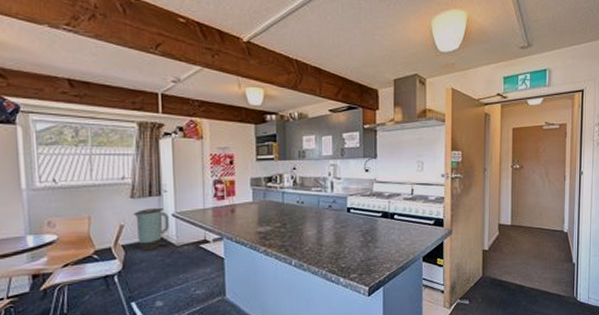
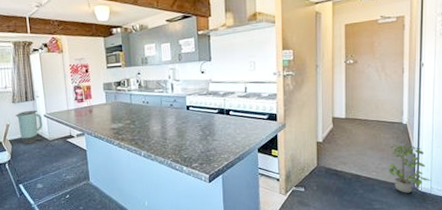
potted plant: none [550,252,589,304] -> present [388,144,432,193]

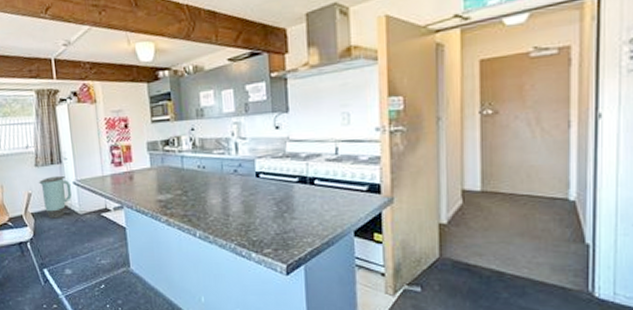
potted plant: present [388,144,432,193] -> none [546,229,615,300]

